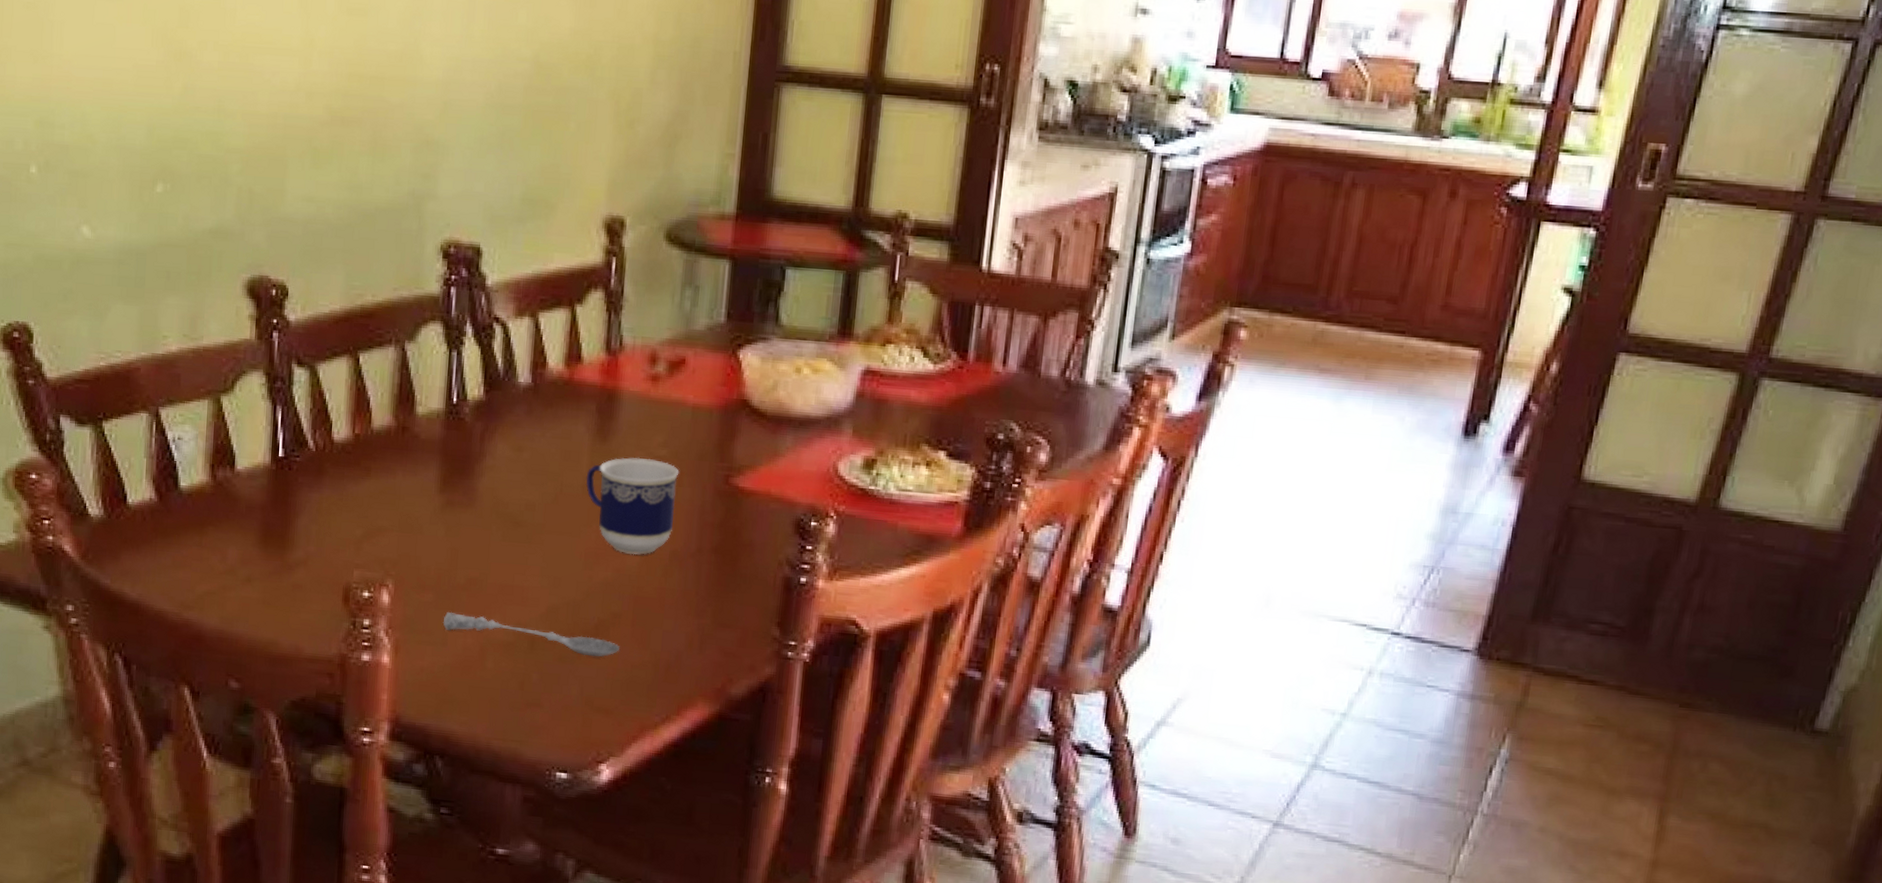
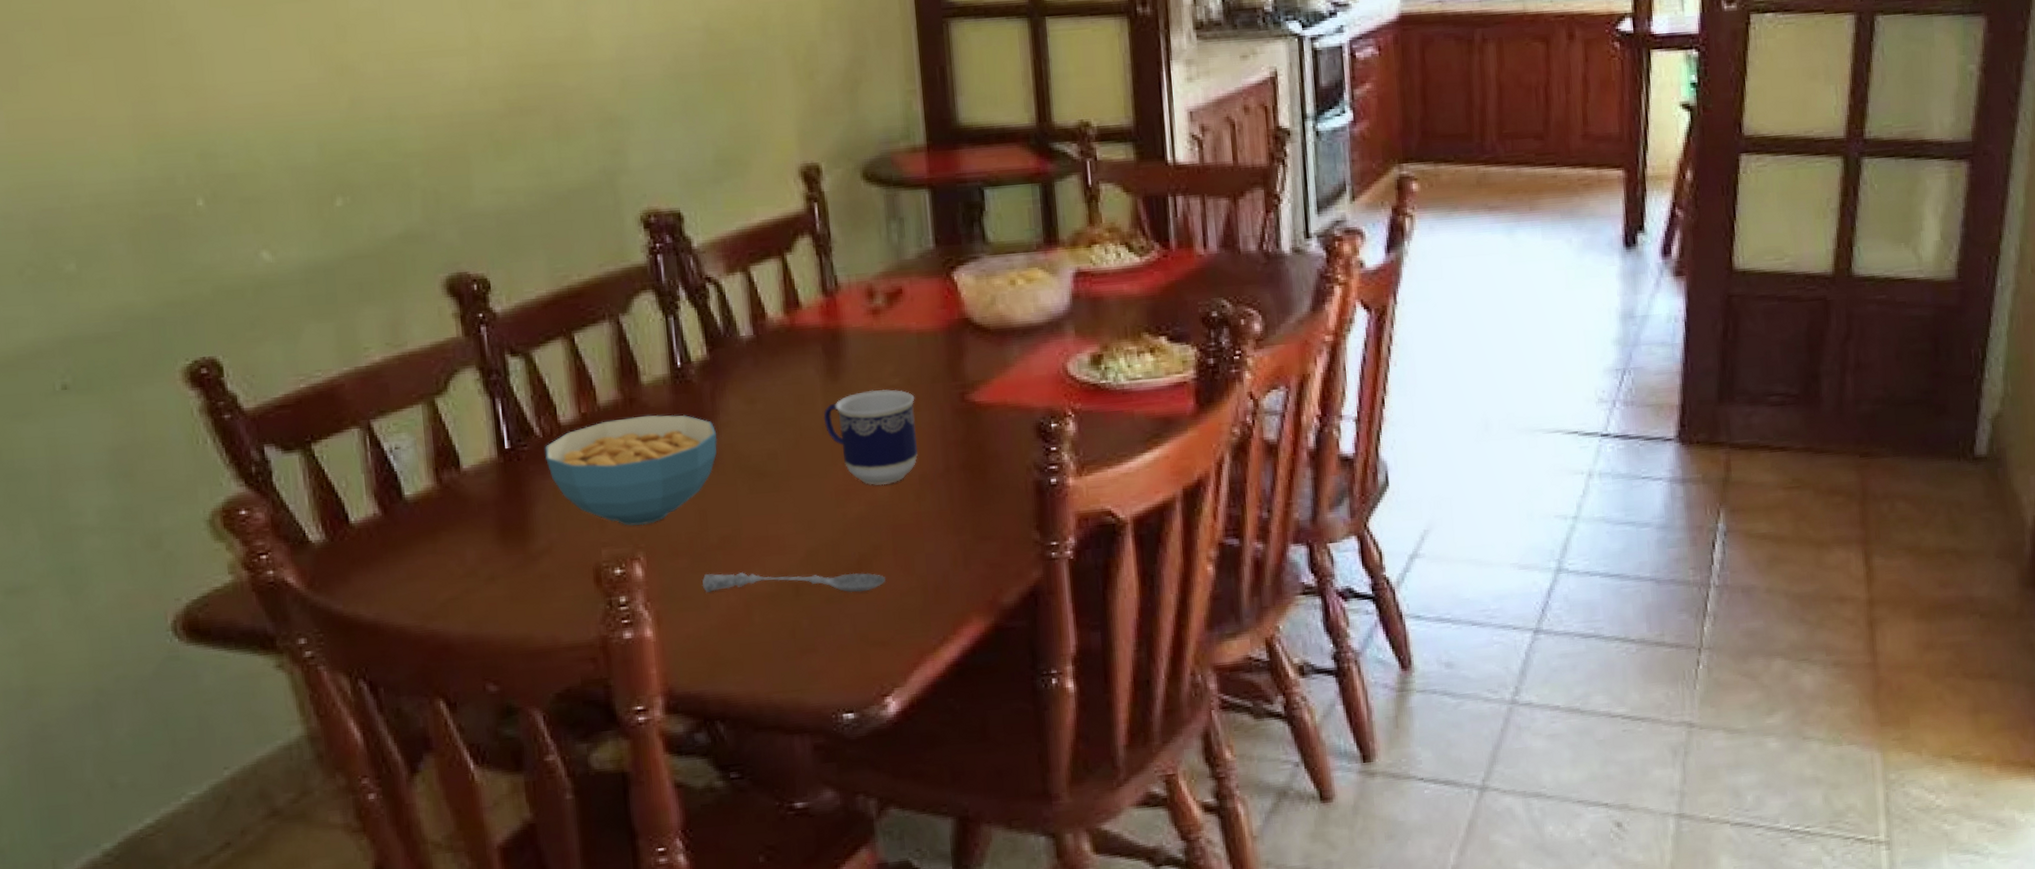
cereal bowl: none [315,445,481,554] -> present [545,414,718,526]

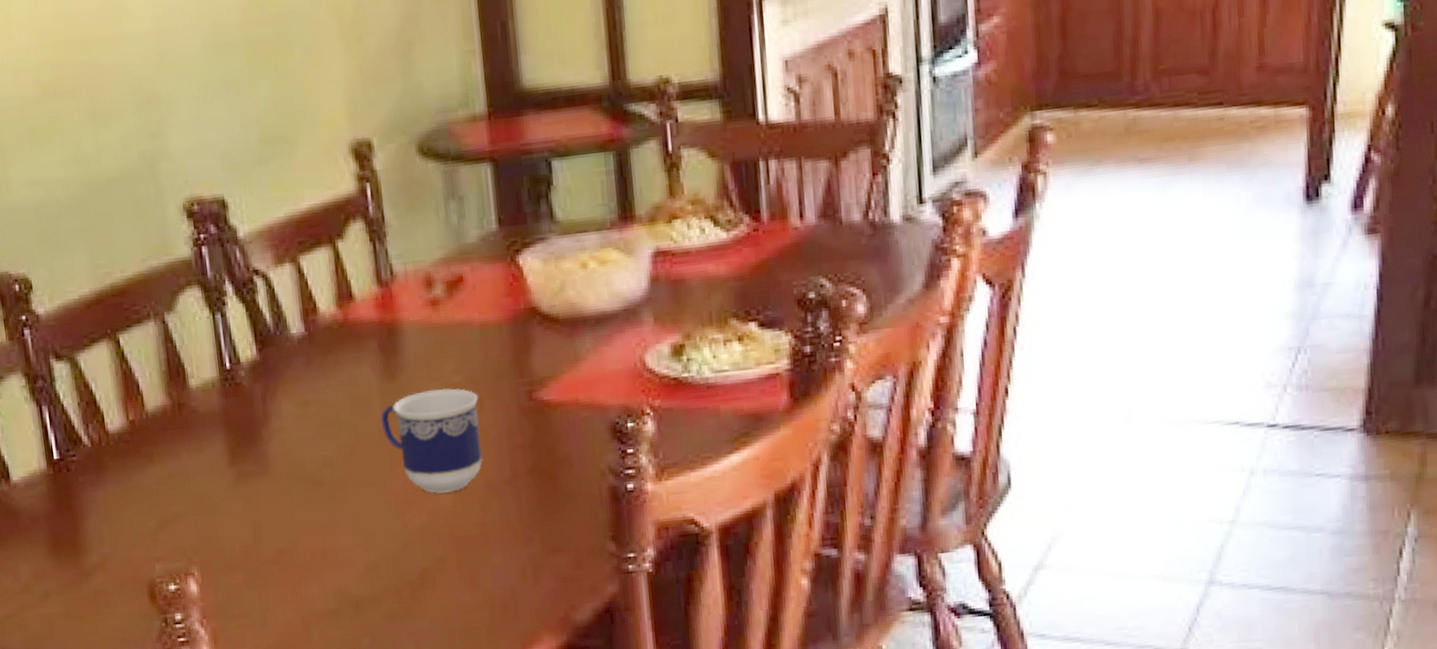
cereal bowl: present [545,414,718,526] -> none [94,419,271,539]
soupspoon: present [702,572,886,593] -> none [258,588,450,610]

